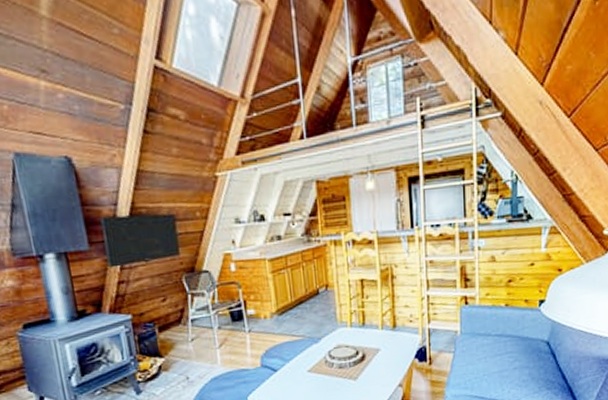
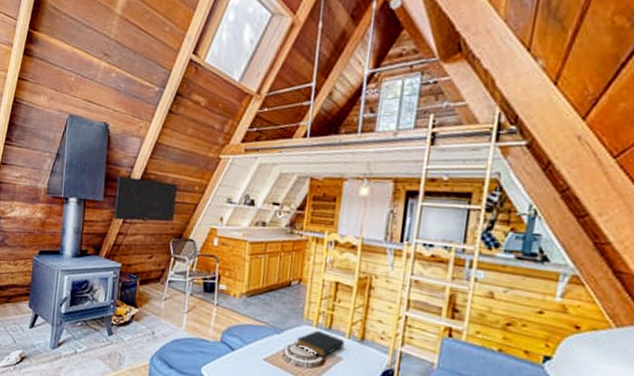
hardback book: none [335,329,379,353] -> present [296,330,345,357]

